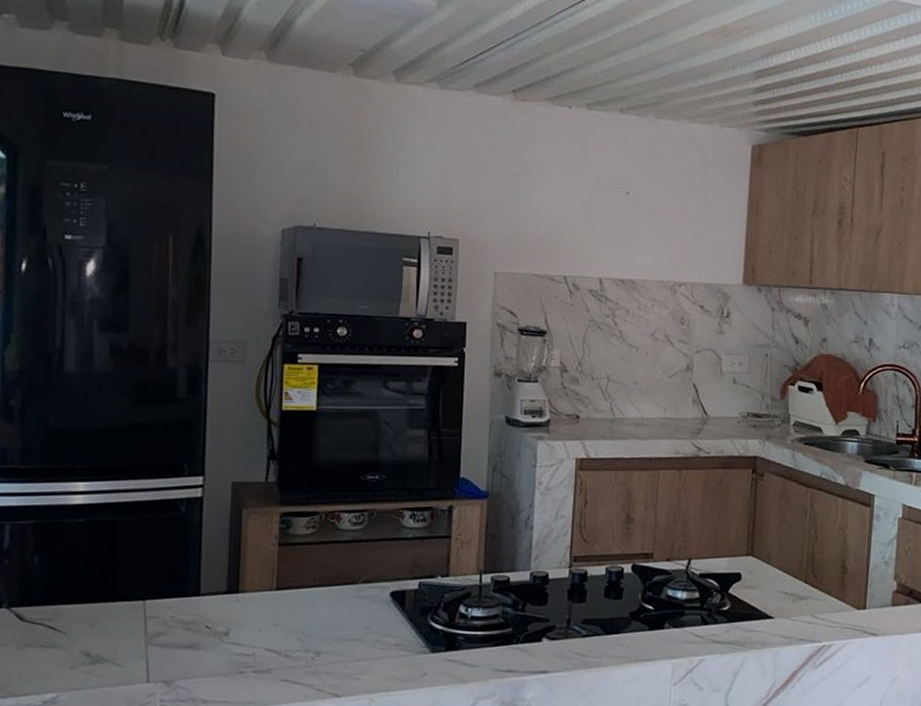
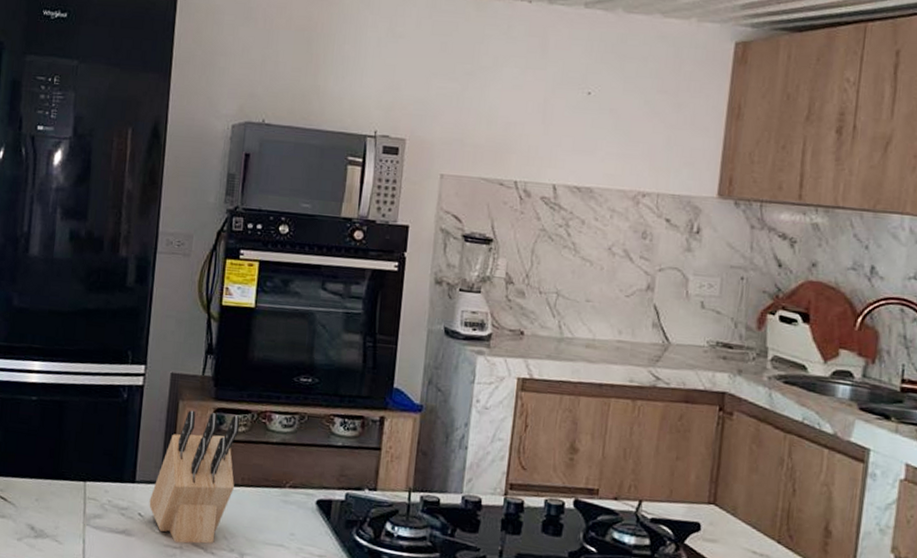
knife block: none [216,517,308,650] -> present [149,410,241,544]

